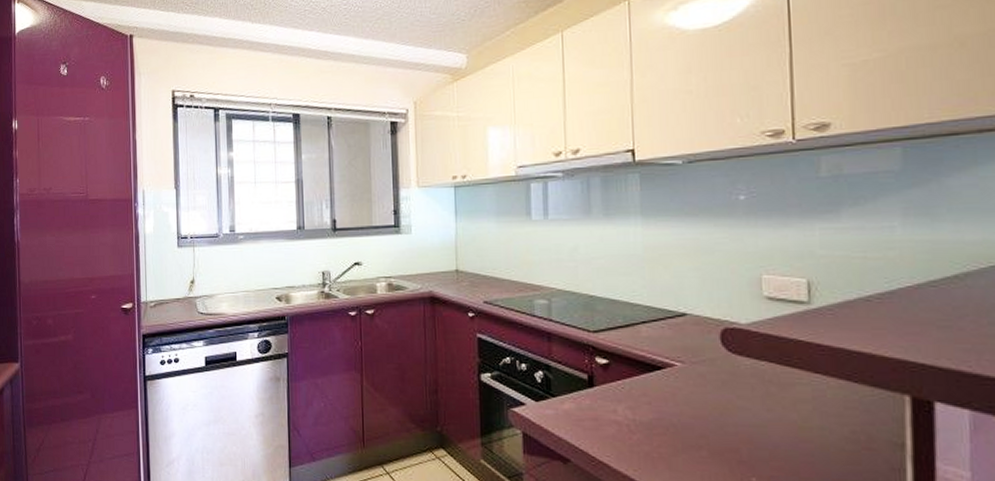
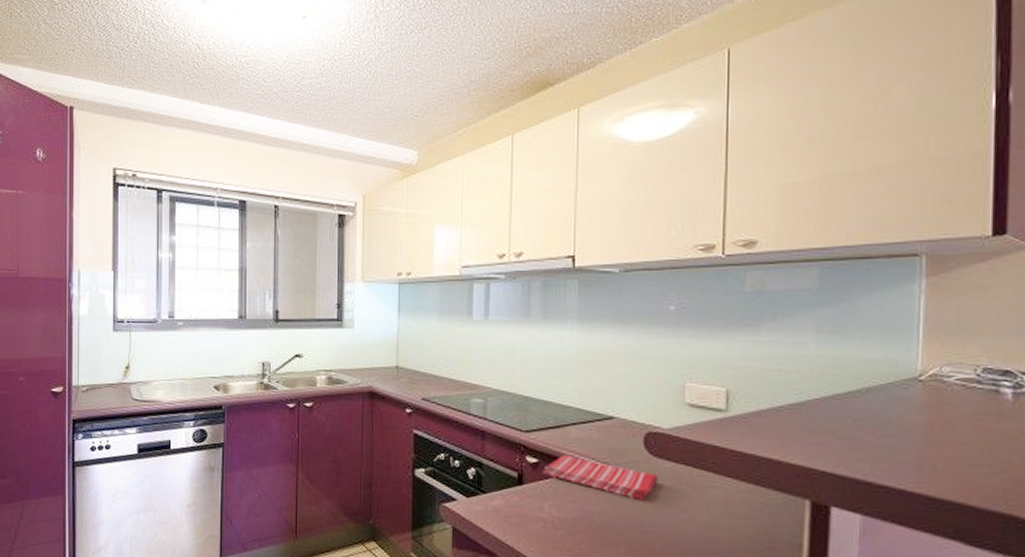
dish towel: none [614,354,739,401] -> present [543,455,659,501]

